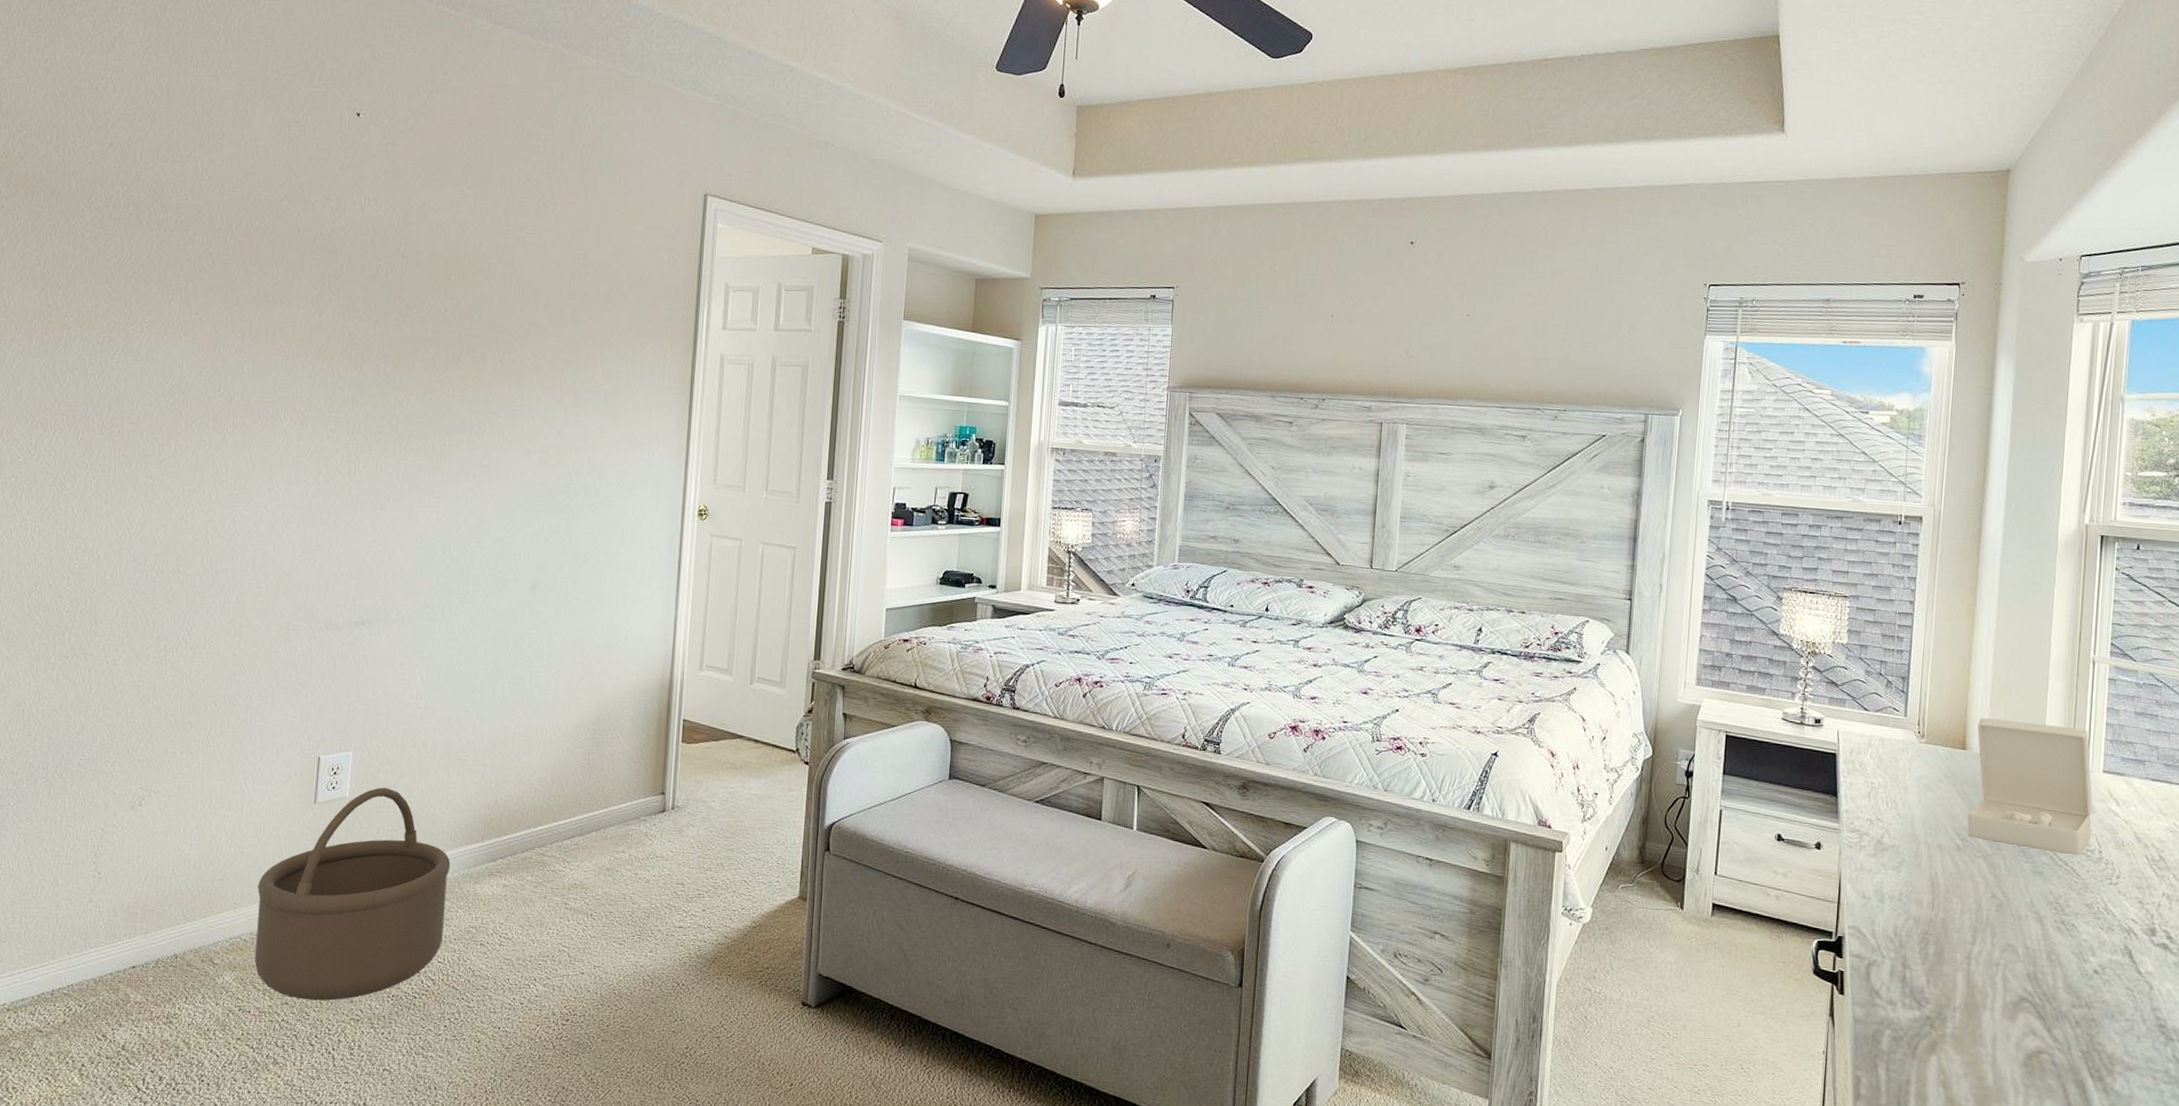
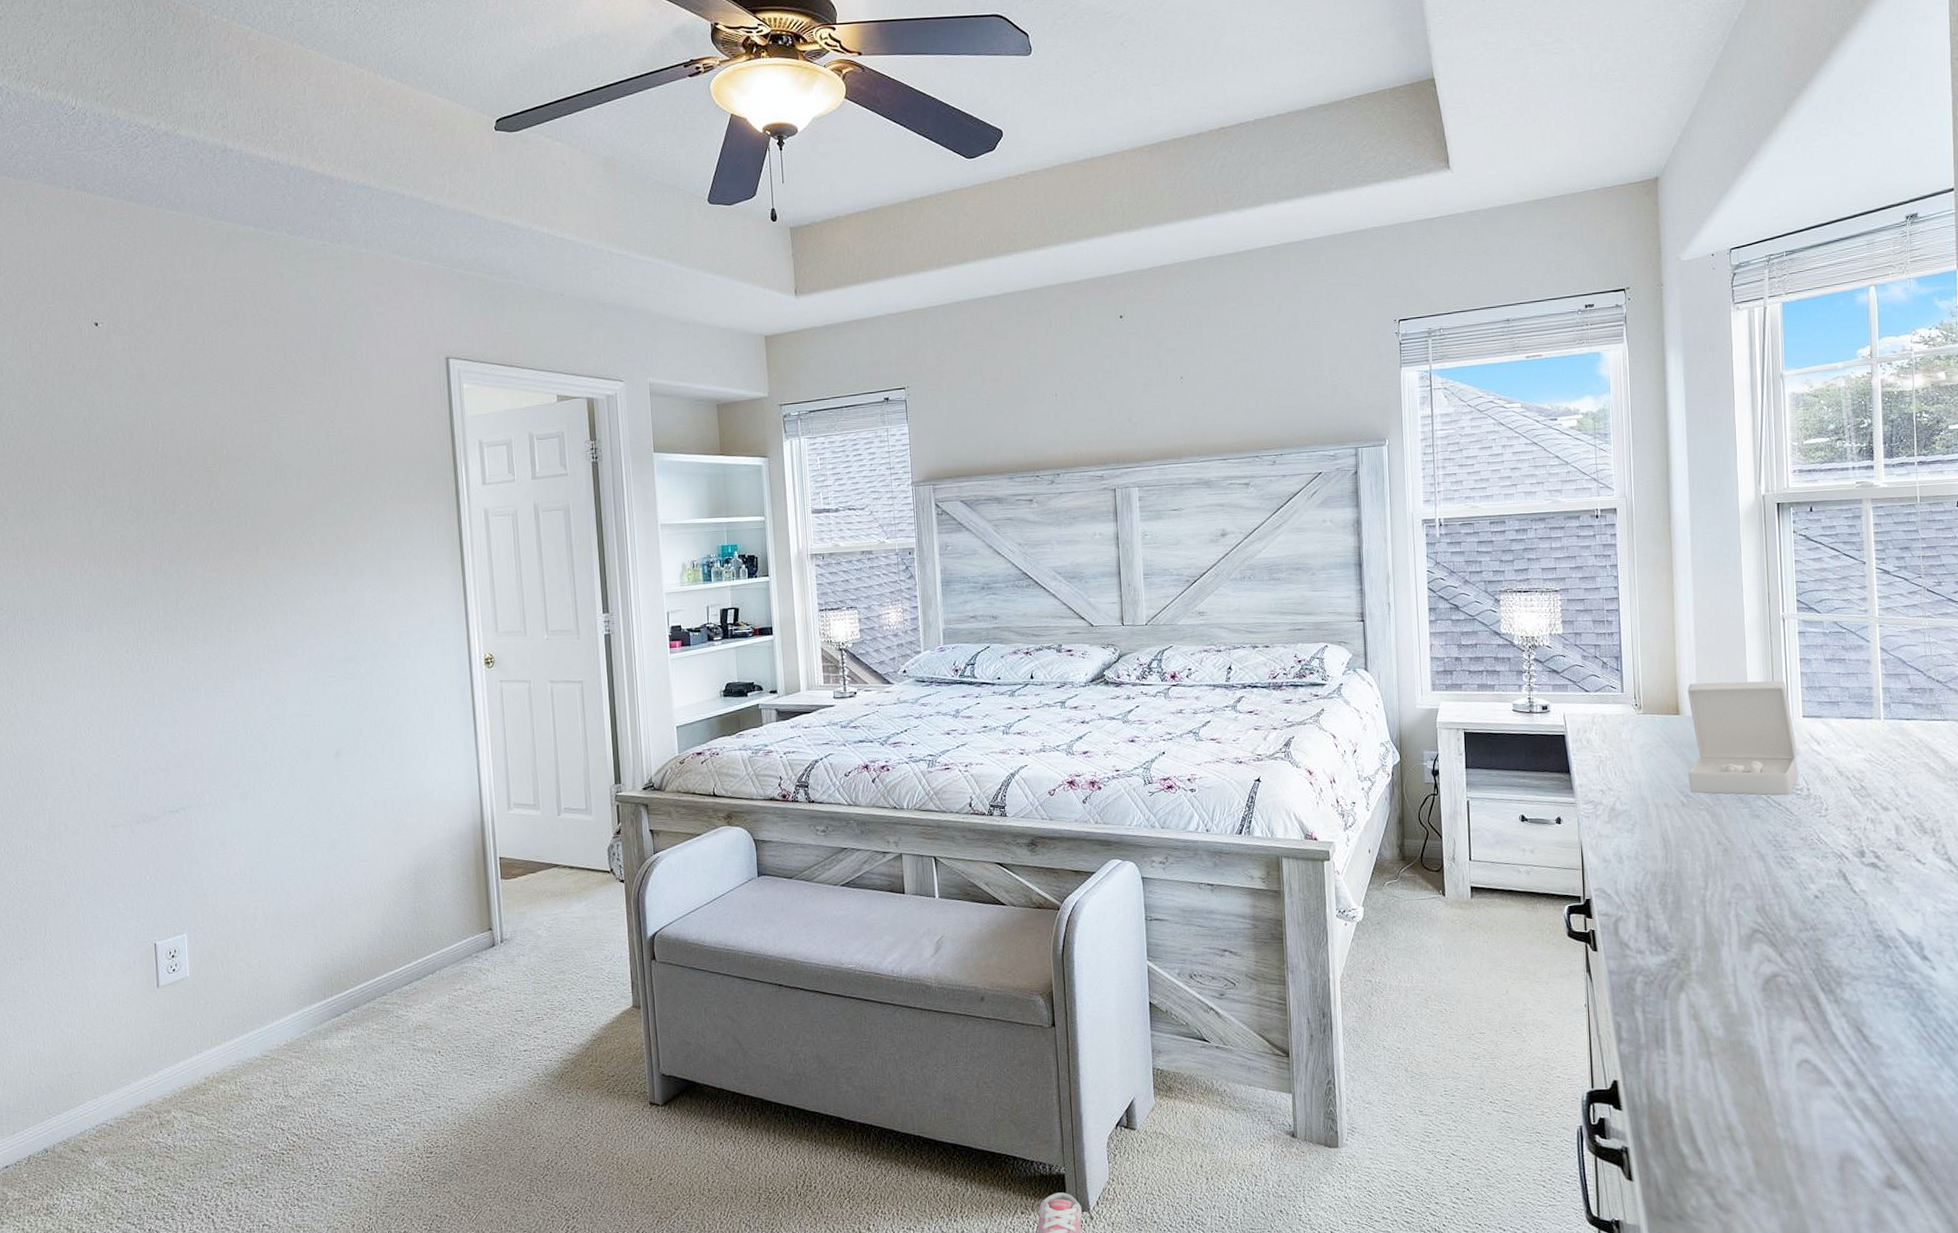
basket: present [255,787,451,1001] -> none [115,962,301,1172]

